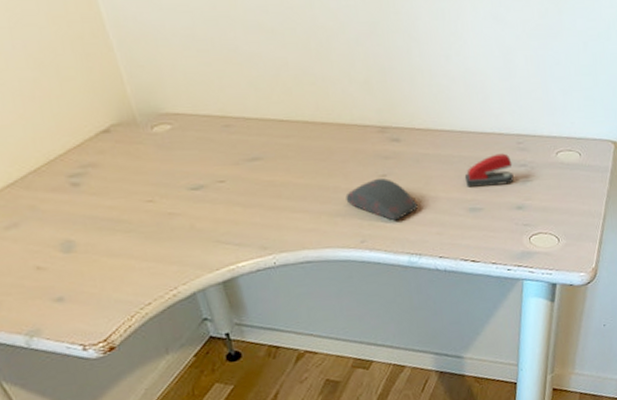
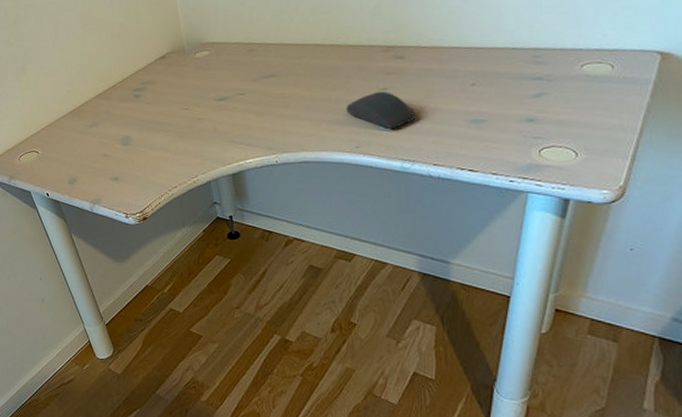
stapler: present [464,153,514,188] -> none [468,67,526,100]

